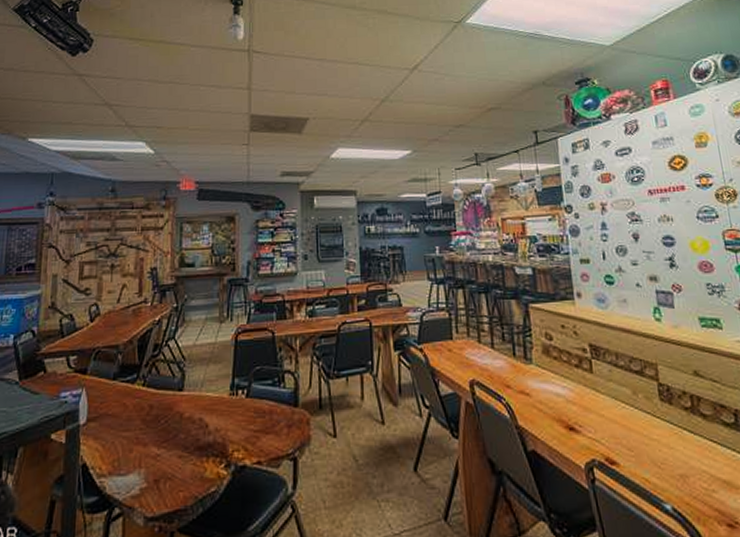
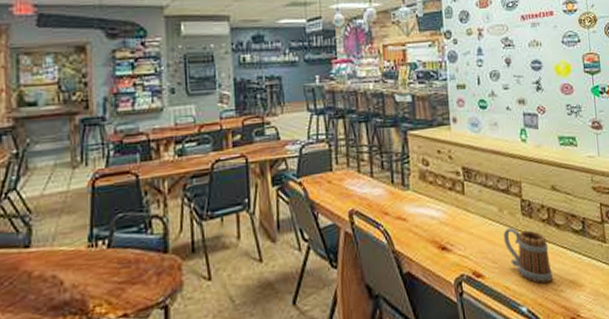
beer mug: none [639,412,702,479] -> present [503,226,553,284]

